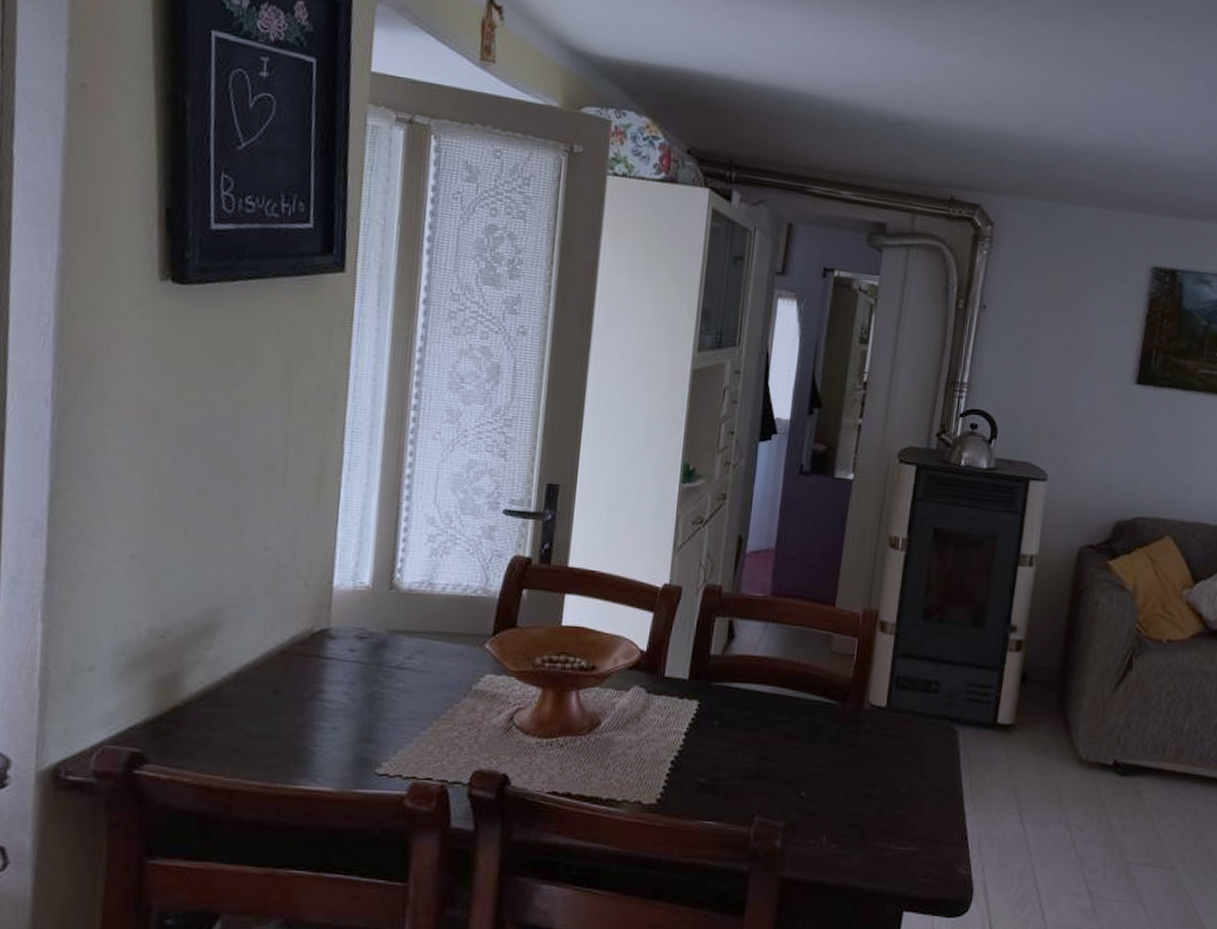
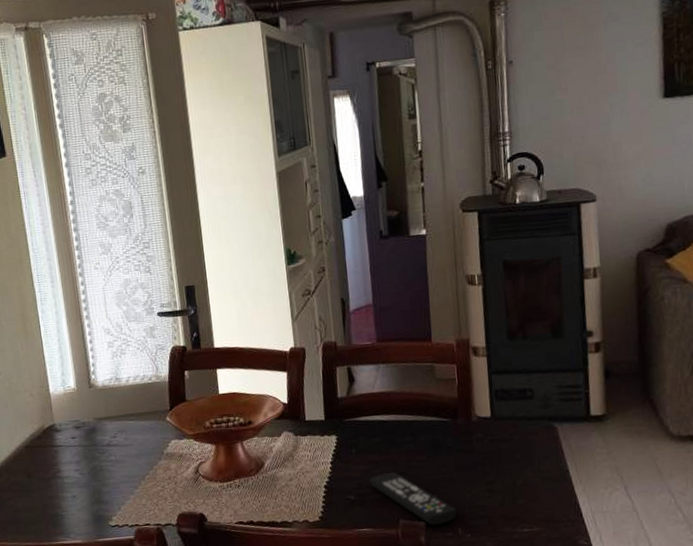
remote control: none [728,755,825,829] -> present [370,471,457,526]

